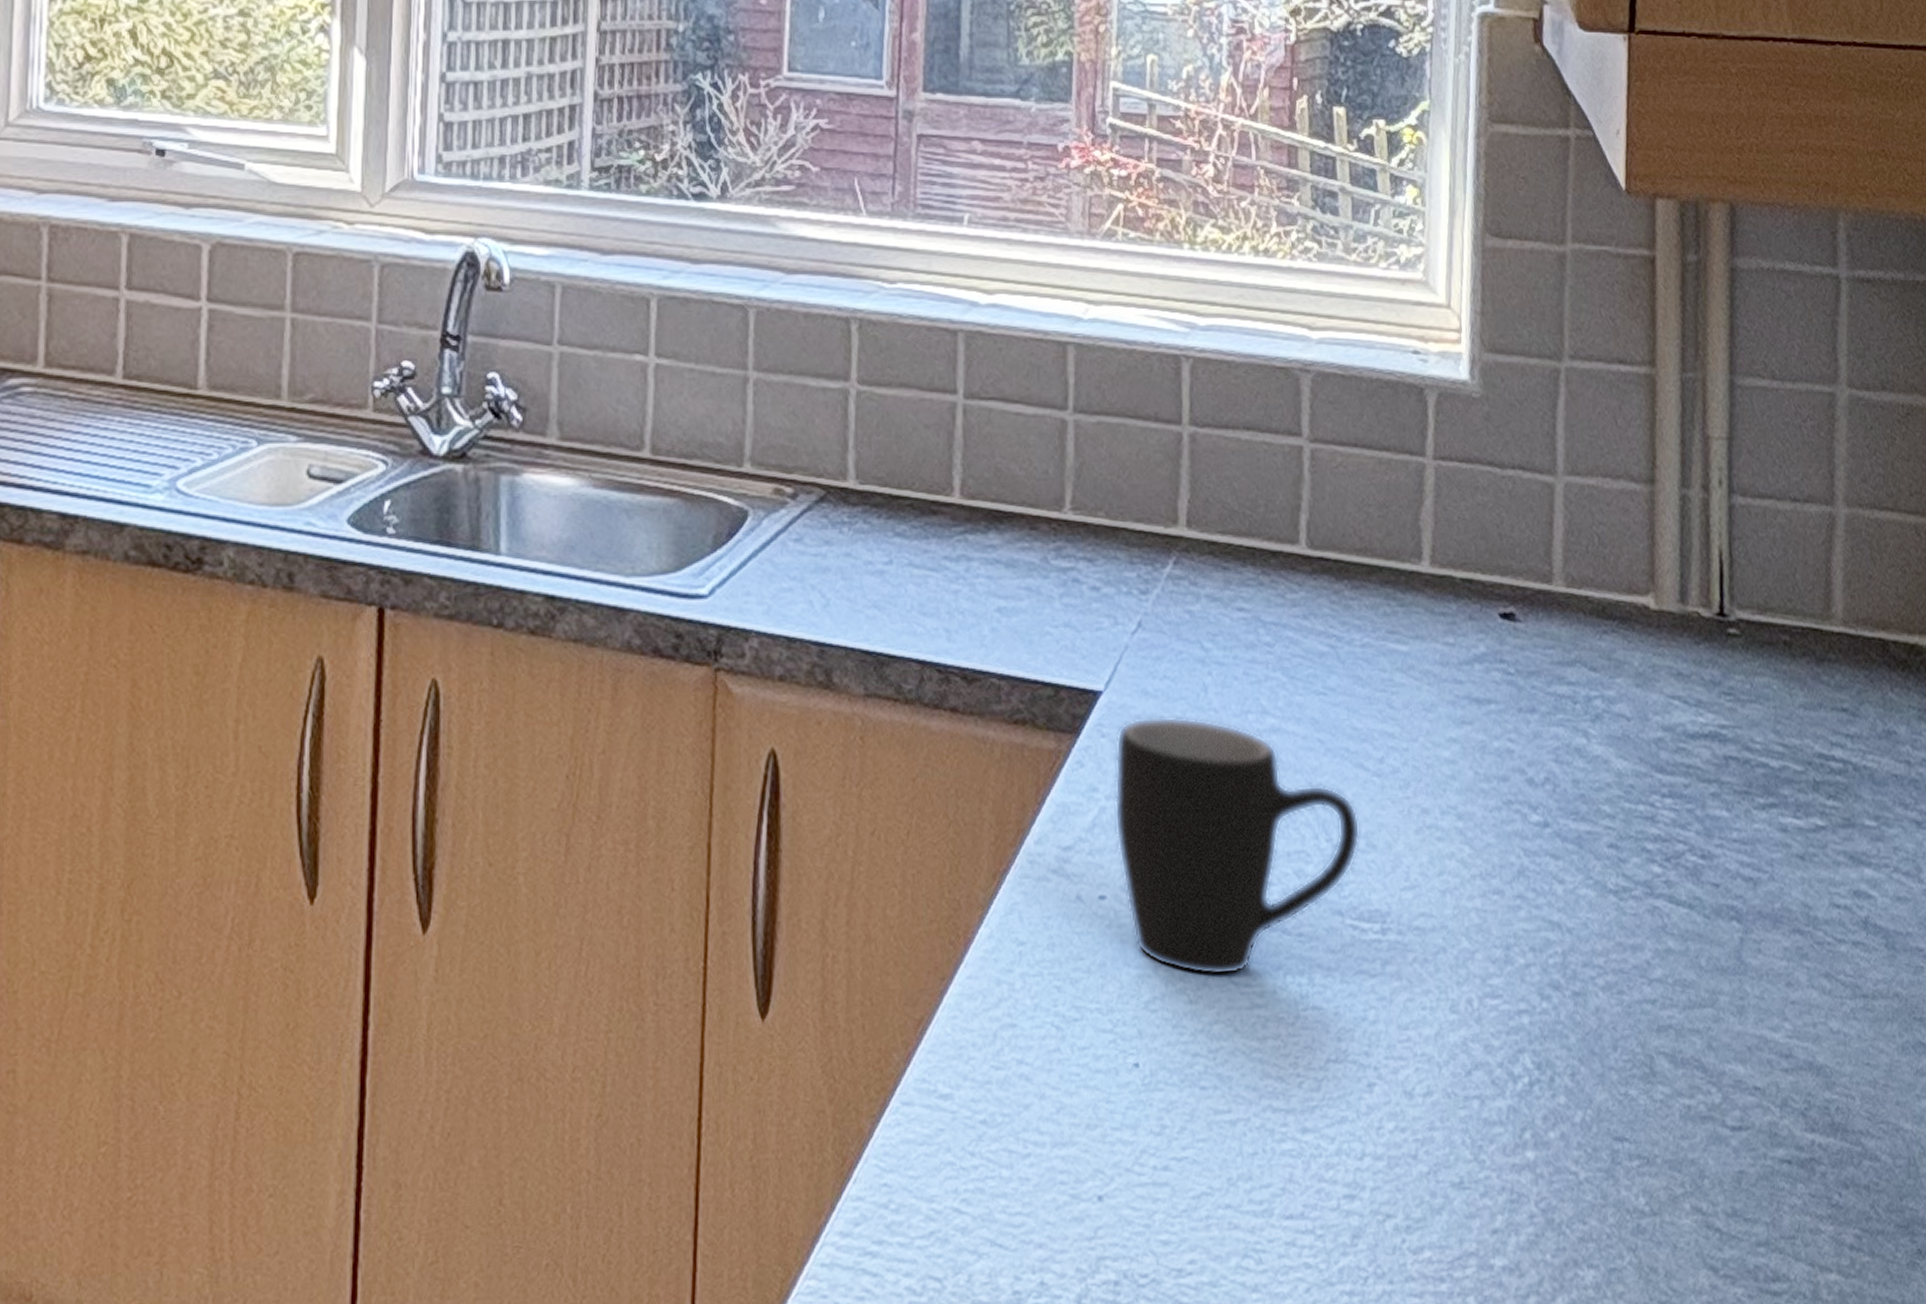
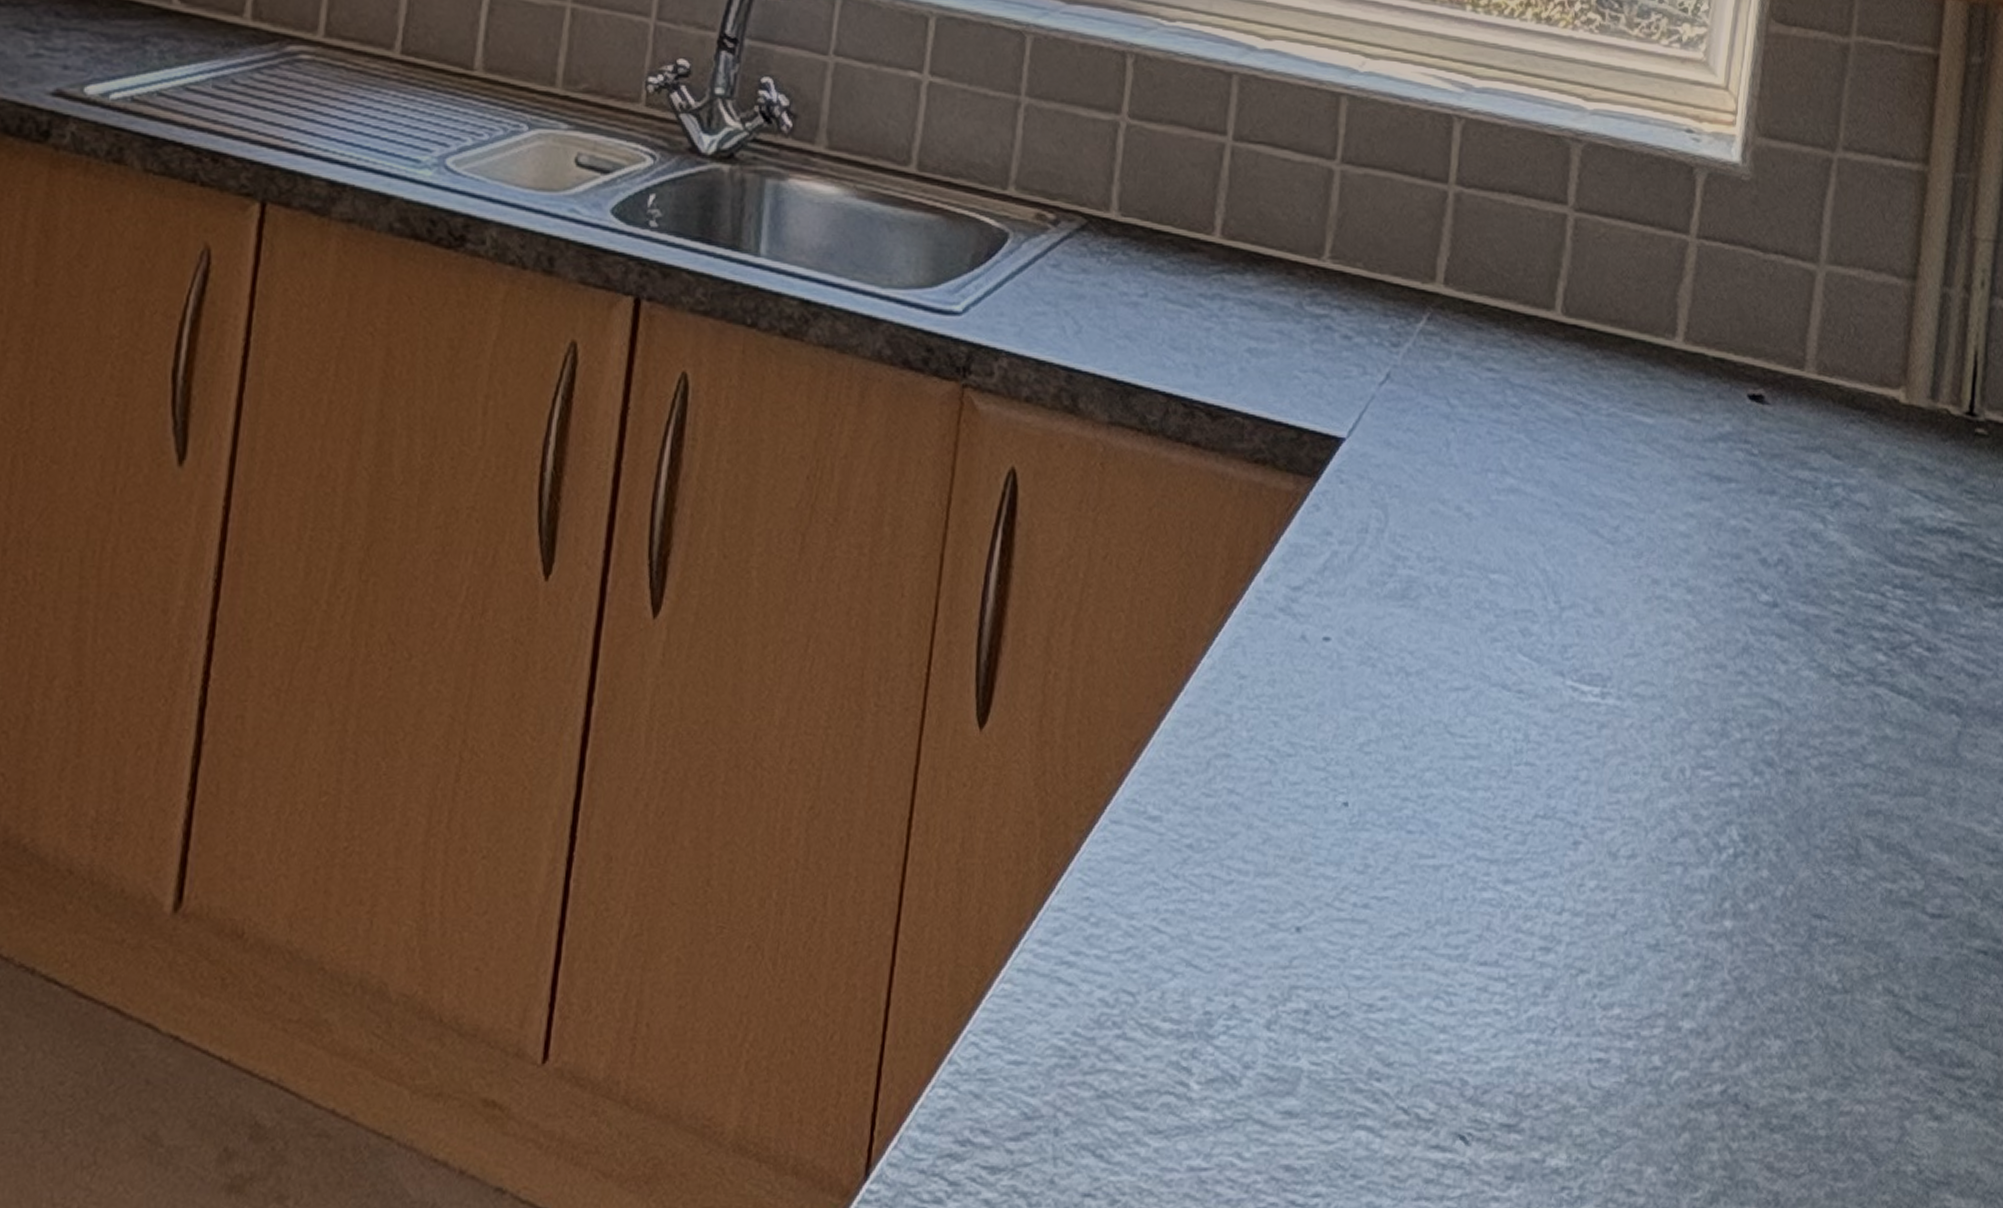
mug: present [1114,716,1360,977] -> none [1345,467,1589,725]

